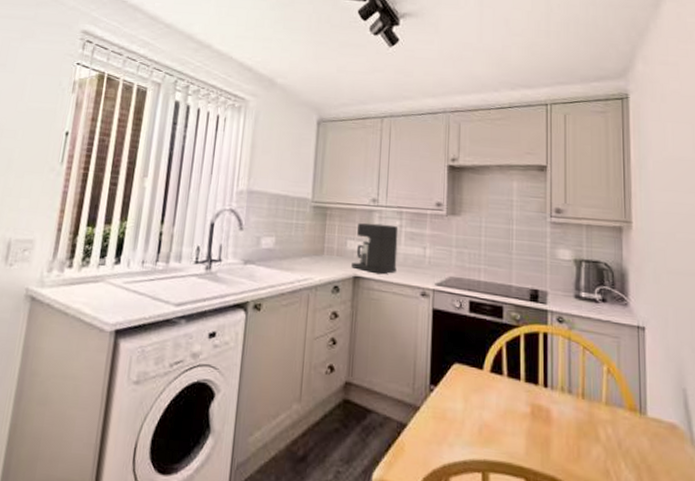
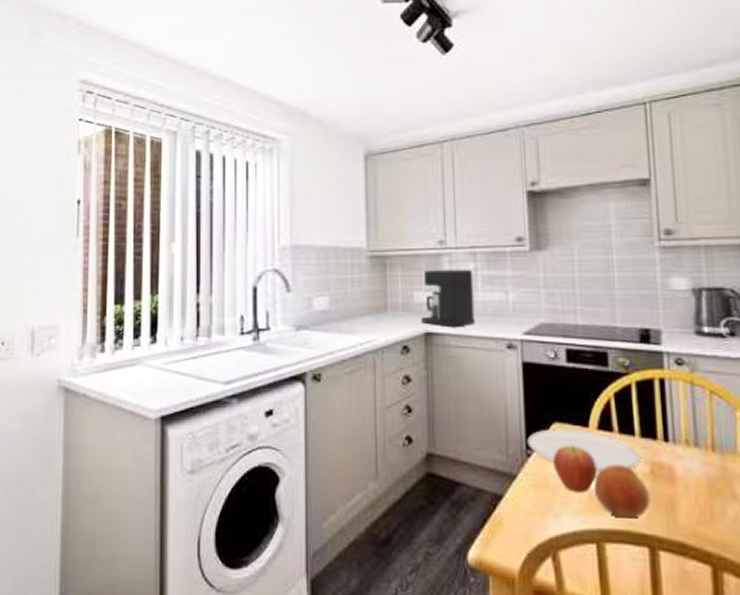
plate: none [431,368,523,409] -> present [527,429,640,472]
fruit: none [451,384,487,427] -> present [552,445,597,492]
fruit: none [483,403,530,453] -> present [593,464,651,519]

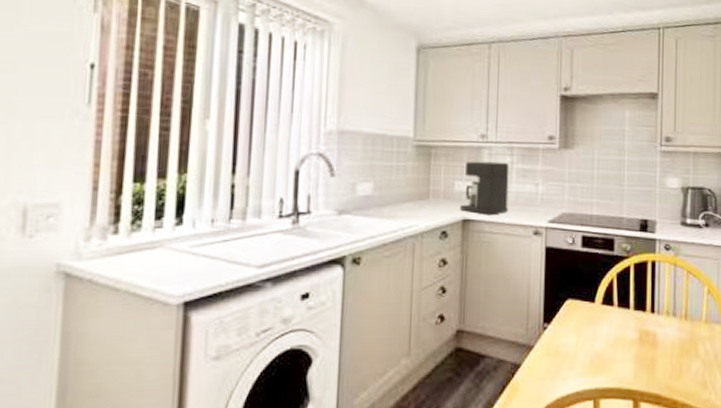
plate: present [527,429,640,472] -> none [545,304,632,340]
fruit: present [552,445,597,492] -> none [564,318,599,358]
fruit: present [593,464,651,519] -> none [594,333,637,378]

